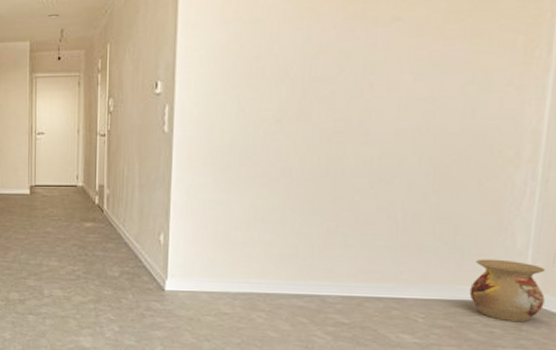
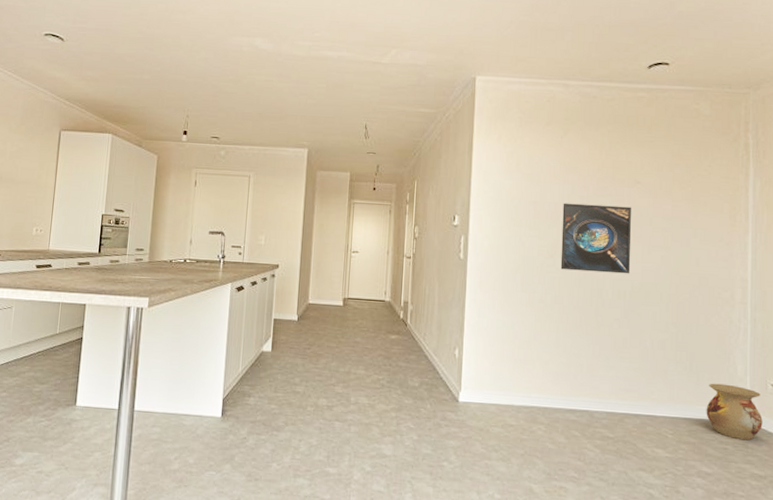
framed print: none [289,51,386,136] -> present [560,203,632,274]

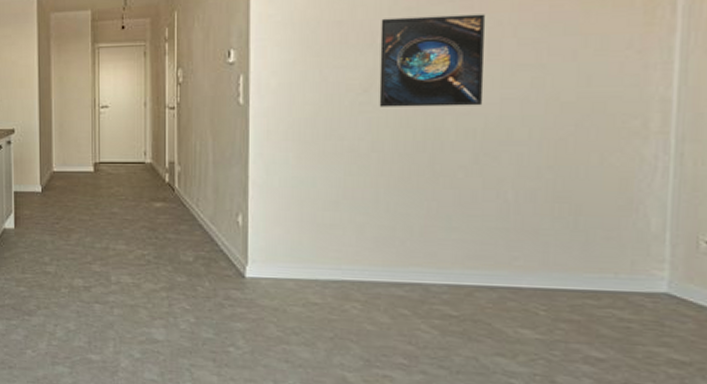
vase: present [706,383,763,441] -> none [598,243,690,317]

